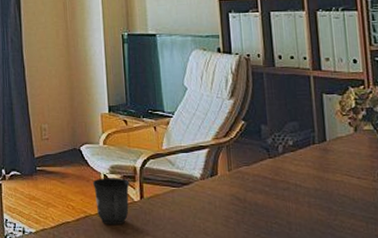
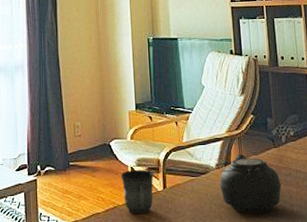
teapot: none [199,164,278,231] -> present [215,154,282,214]

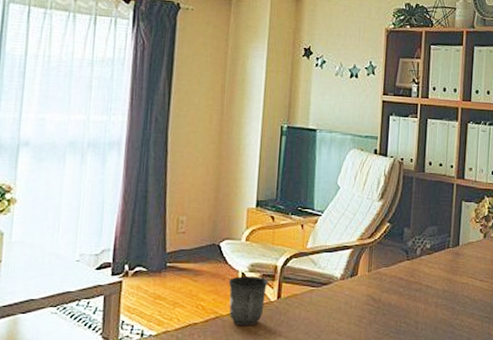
teapot: present [215,154,282,214] -> none [339,265,409,331]

